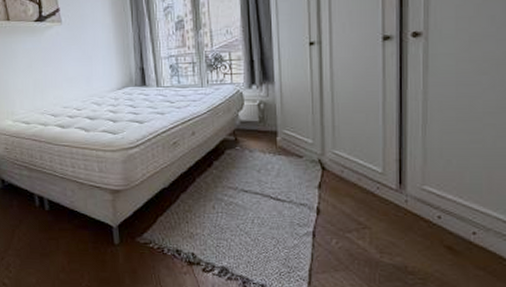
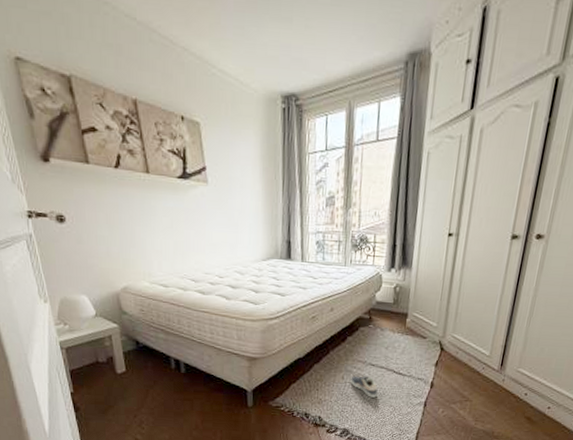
sneaker: none [223,204,256,229] -> present [350,375,378,398]

